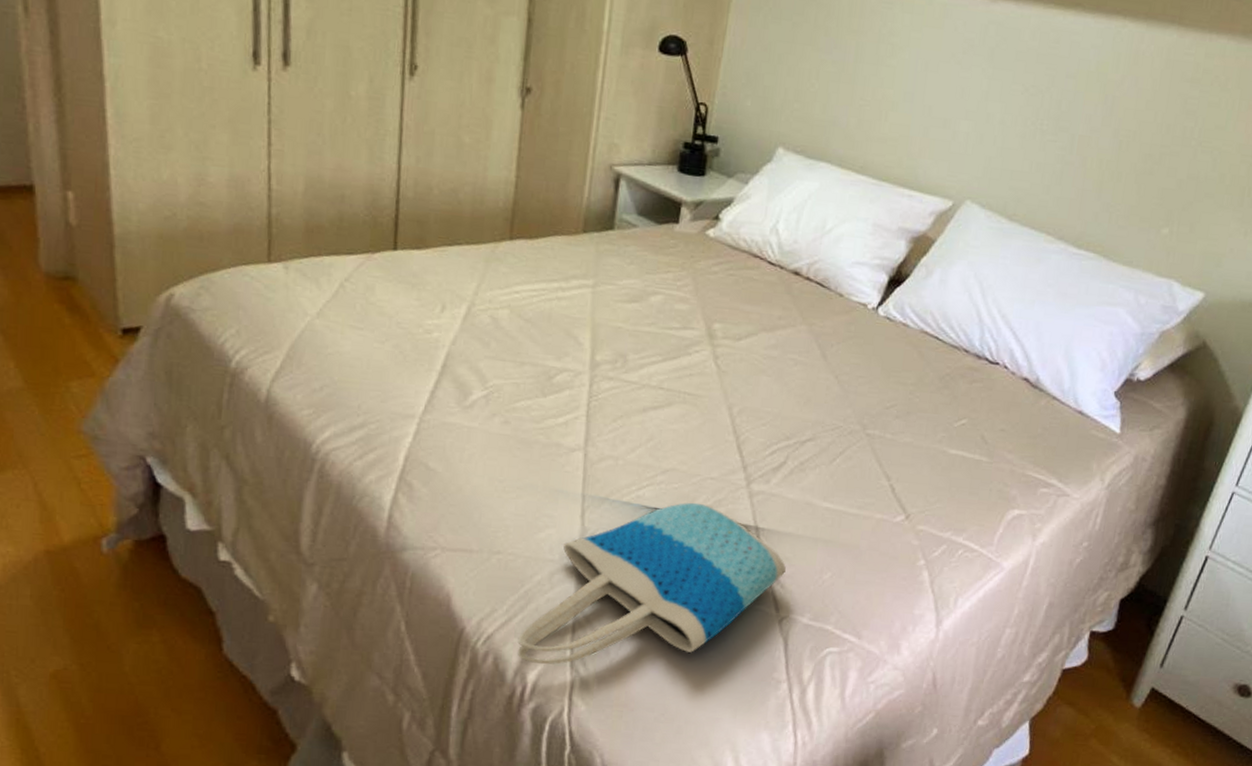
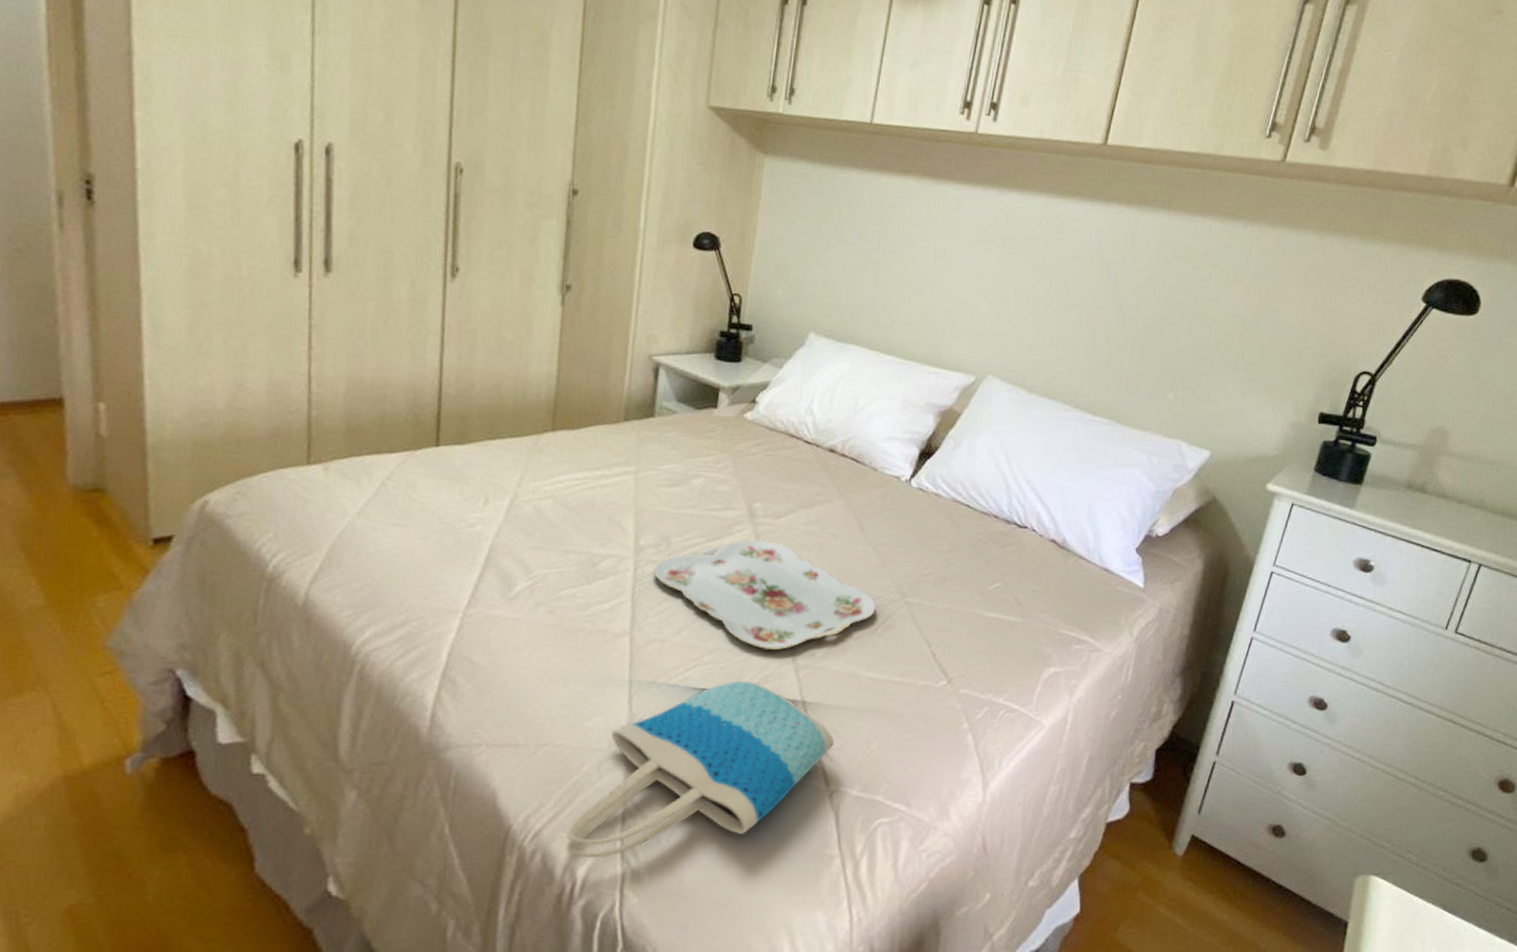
serving tray: none [608,361,835,475] -> present [653,539,876,651]

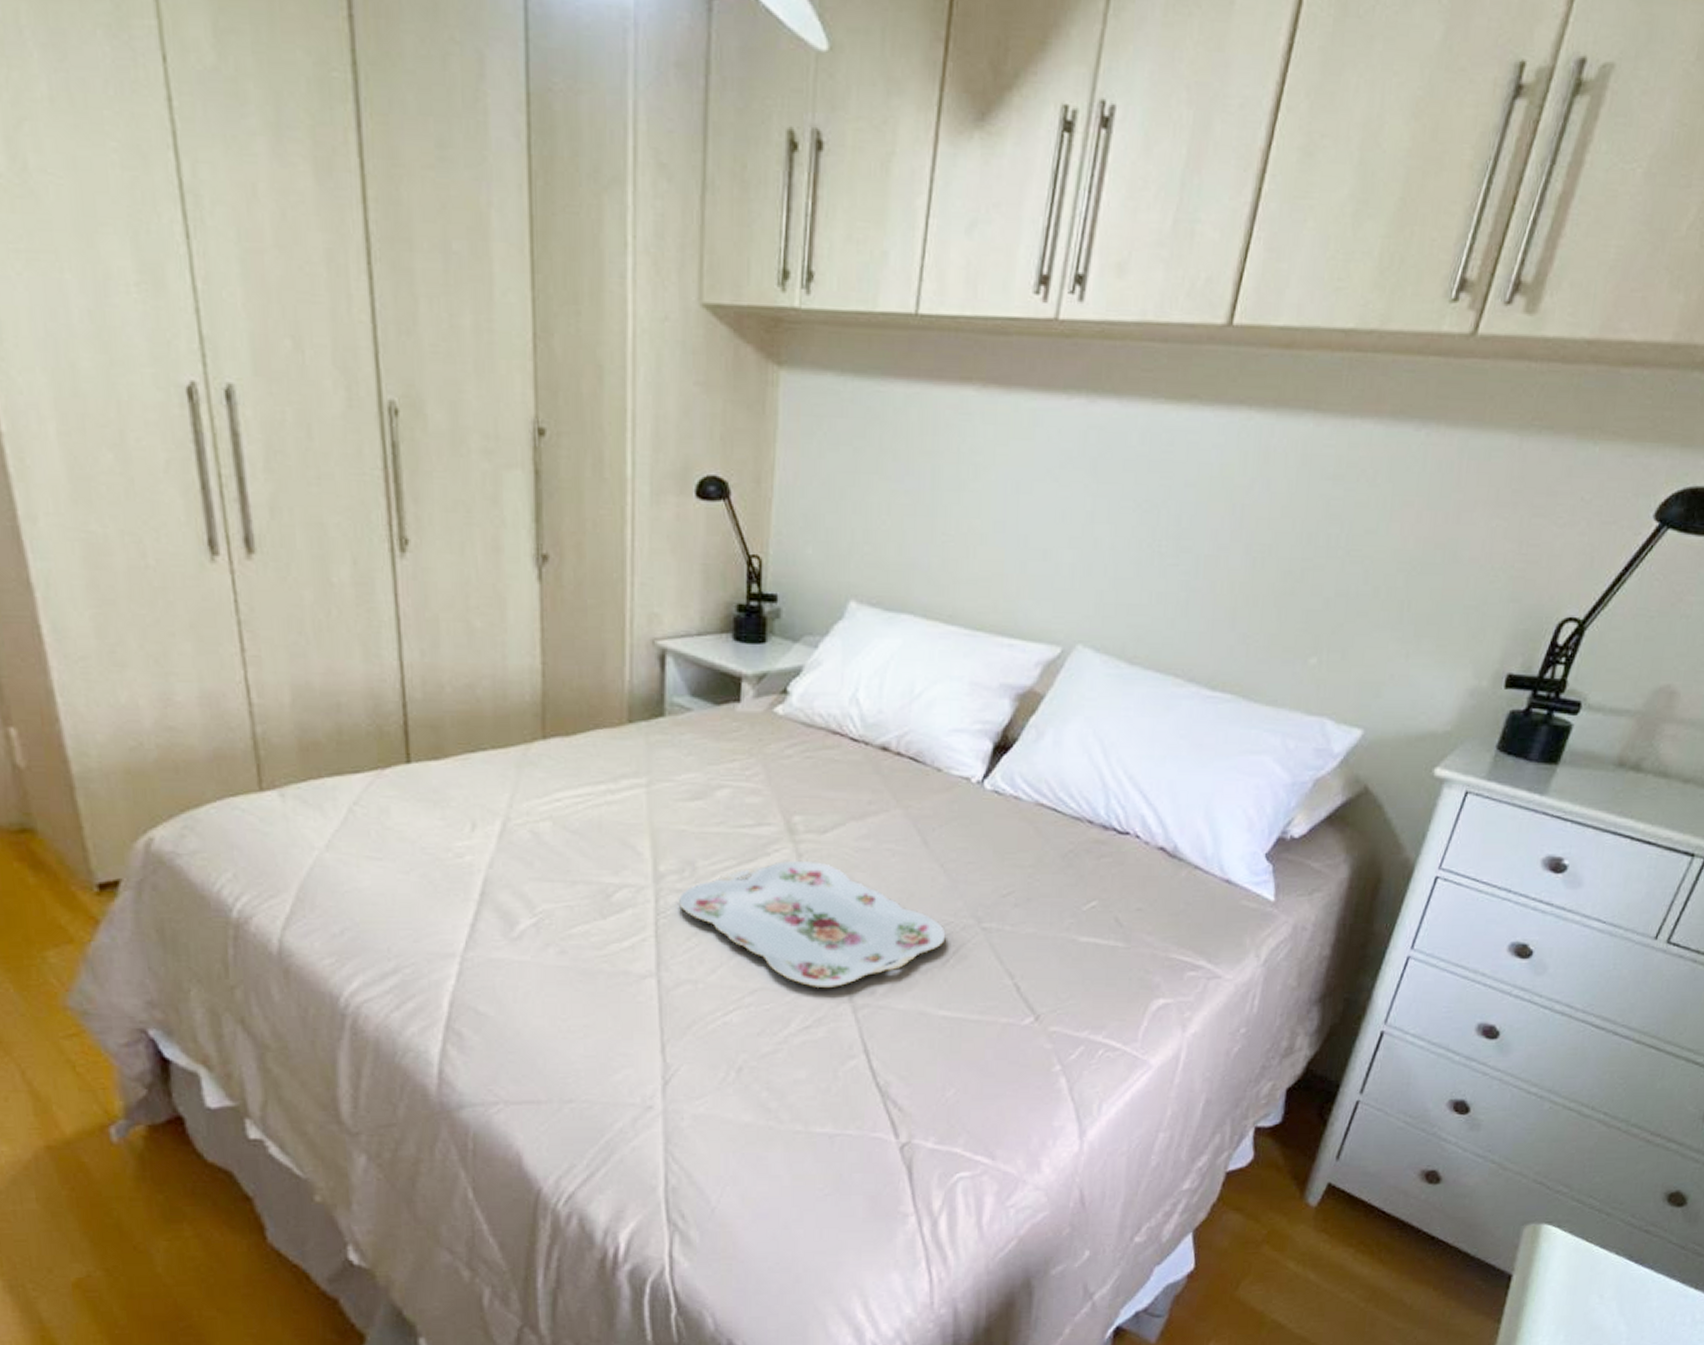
tote bag: present [566,681,834,859] -> none [604,1024,902,1221]

